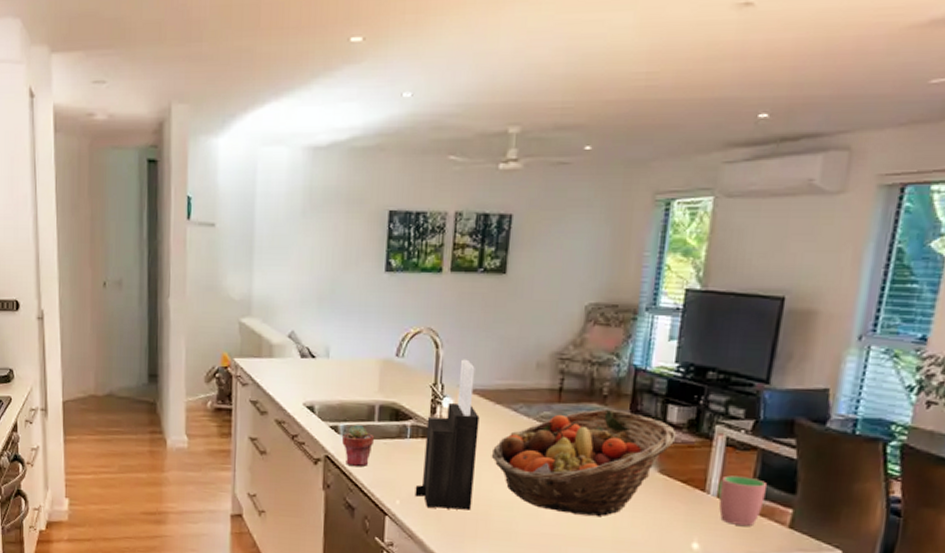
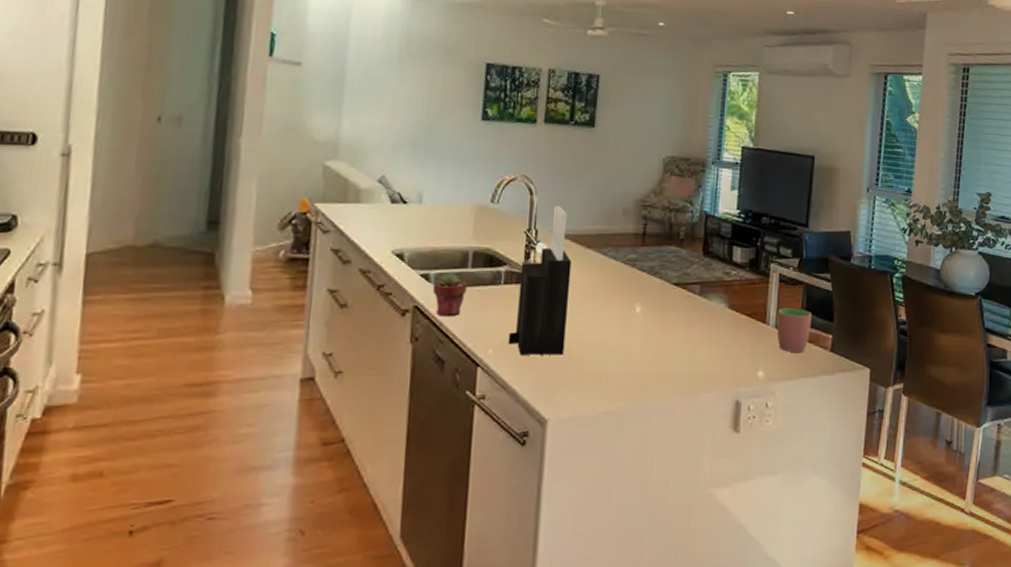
fruit basket: present [491,408,677,517] -> none [582,251,741,353]

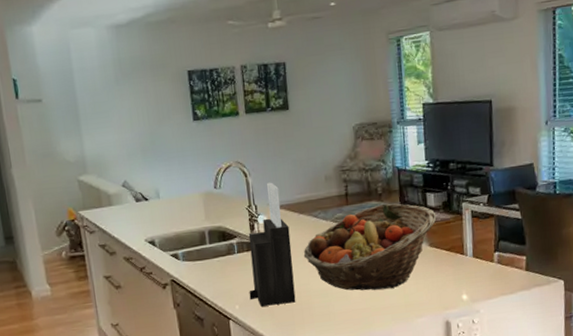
potted succulent: present [433,271,468,317] -> none [183,249,210,285]
fruit basket: none [582,251,741,353] -> present [303,203,437,291]
cup: present [775,308,811,352] -> none [472,237,506,276]

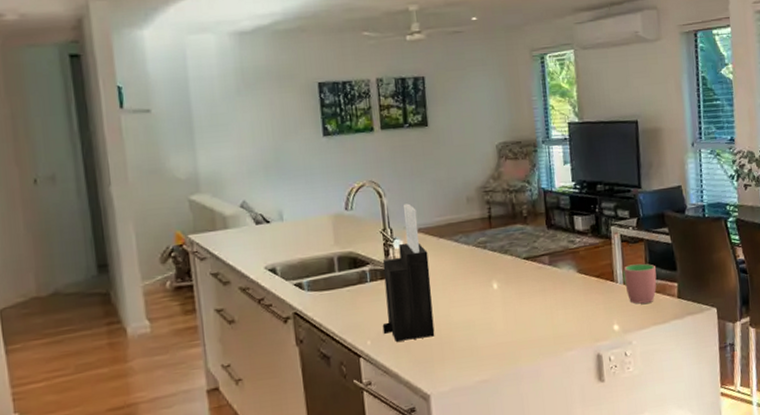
fruit basket: present [303,203,437,291] -> none [443,226,585,322]
cup: none [472,237,506,276] -> present [622,263,657,304]

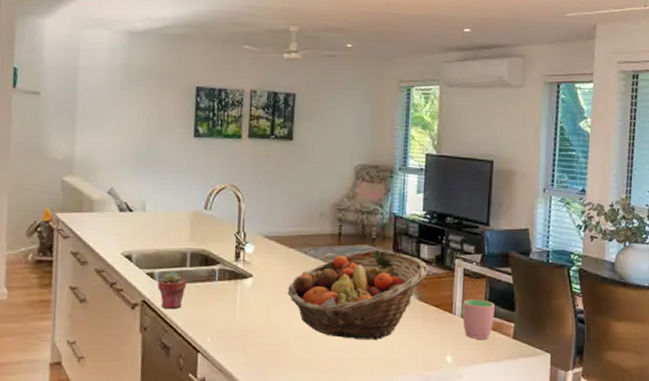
potted succulent: none [308,277,338,319] -> present [158,270,187,310]
knife block: present [382,203,435,342] -> none [223,211,276,342]
fruit basket: none [443,226,585,322] -> present [287,249,428,341]

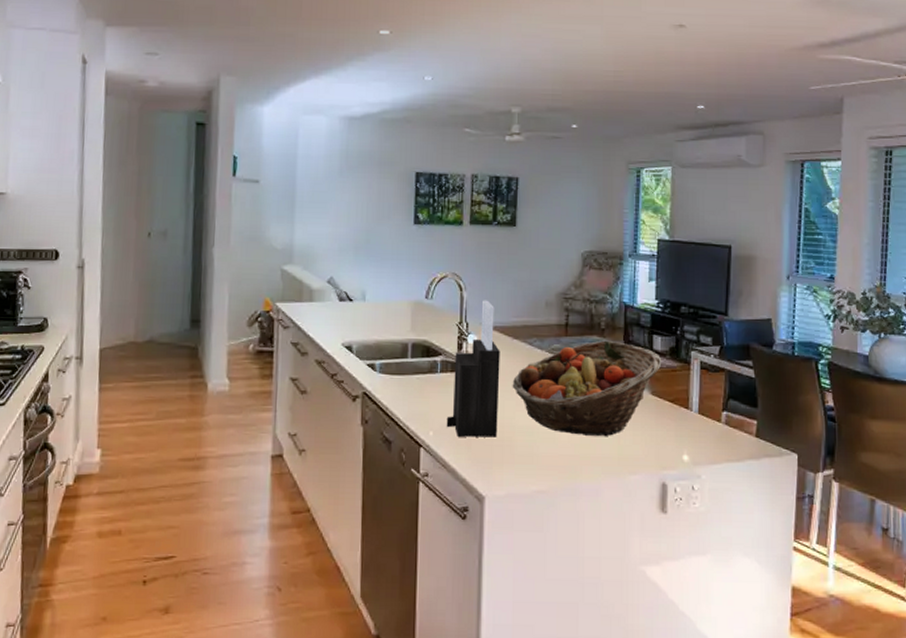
potted succulent: present [158,270,187,310] -> none [379,361,409,402]
knife block: none [223,211,276,342] -> present [446,300,500,438]
cup: present [461,299,494,339] -> none [698,394,735,437]

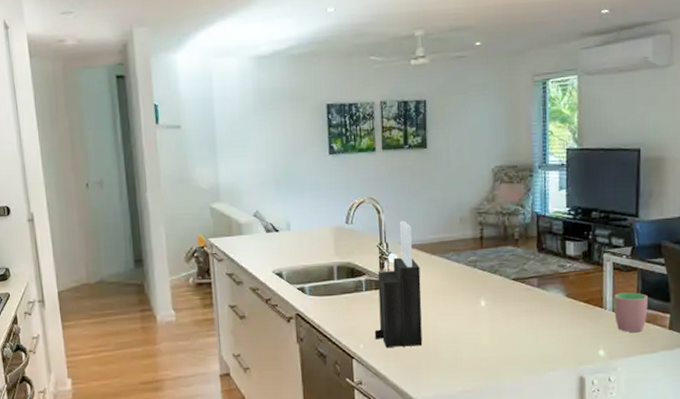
fruit basket: present [512,340,662,437] -> none [433,249,575,339]
cup: none [698,394,735,437] -> present [612,292,648,332]

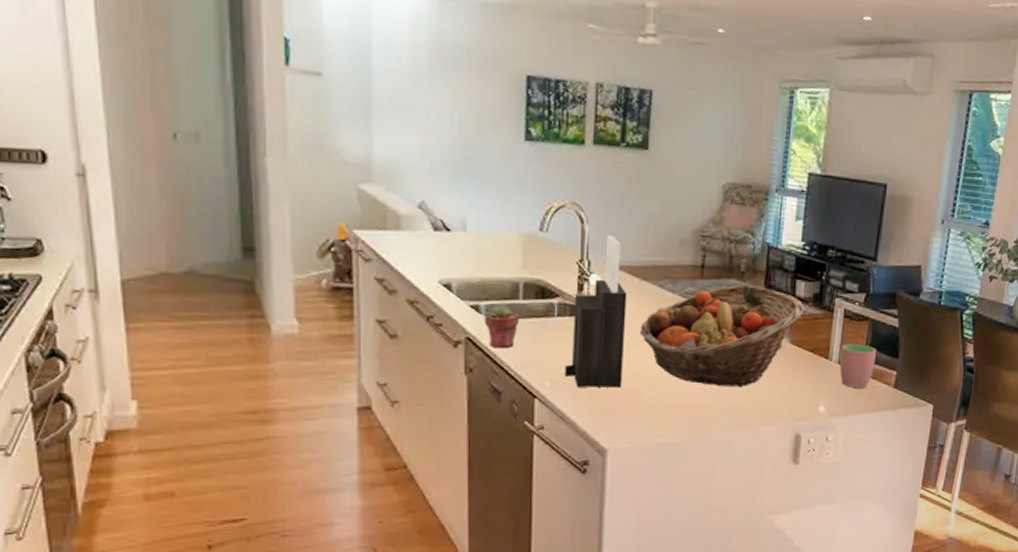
potted succulent: none [309,283,336,321] -> present [485,302,520,349]
fruit basket: none [433,249,575,339] -> present [639,284,804,388]

